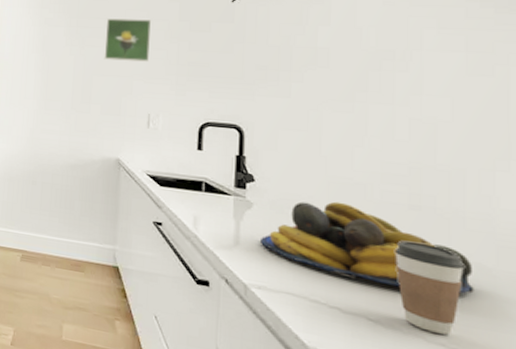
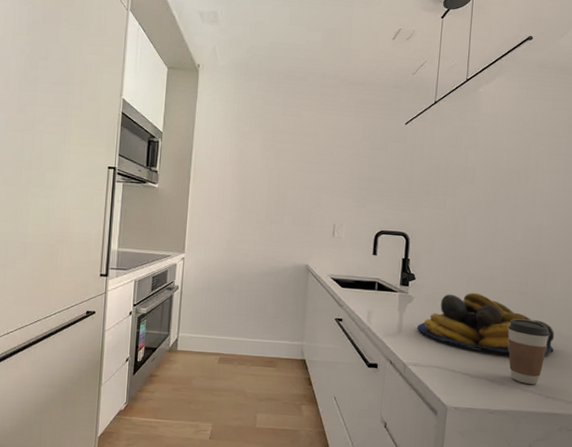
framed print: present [104,18,152,62] -> none [296,134,339,177]

